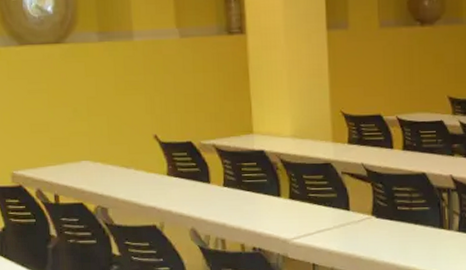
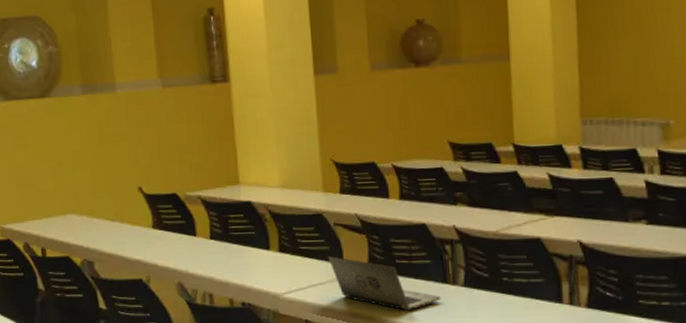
laptop: none [335,202,438,254] -> present [327,255,441,310]

